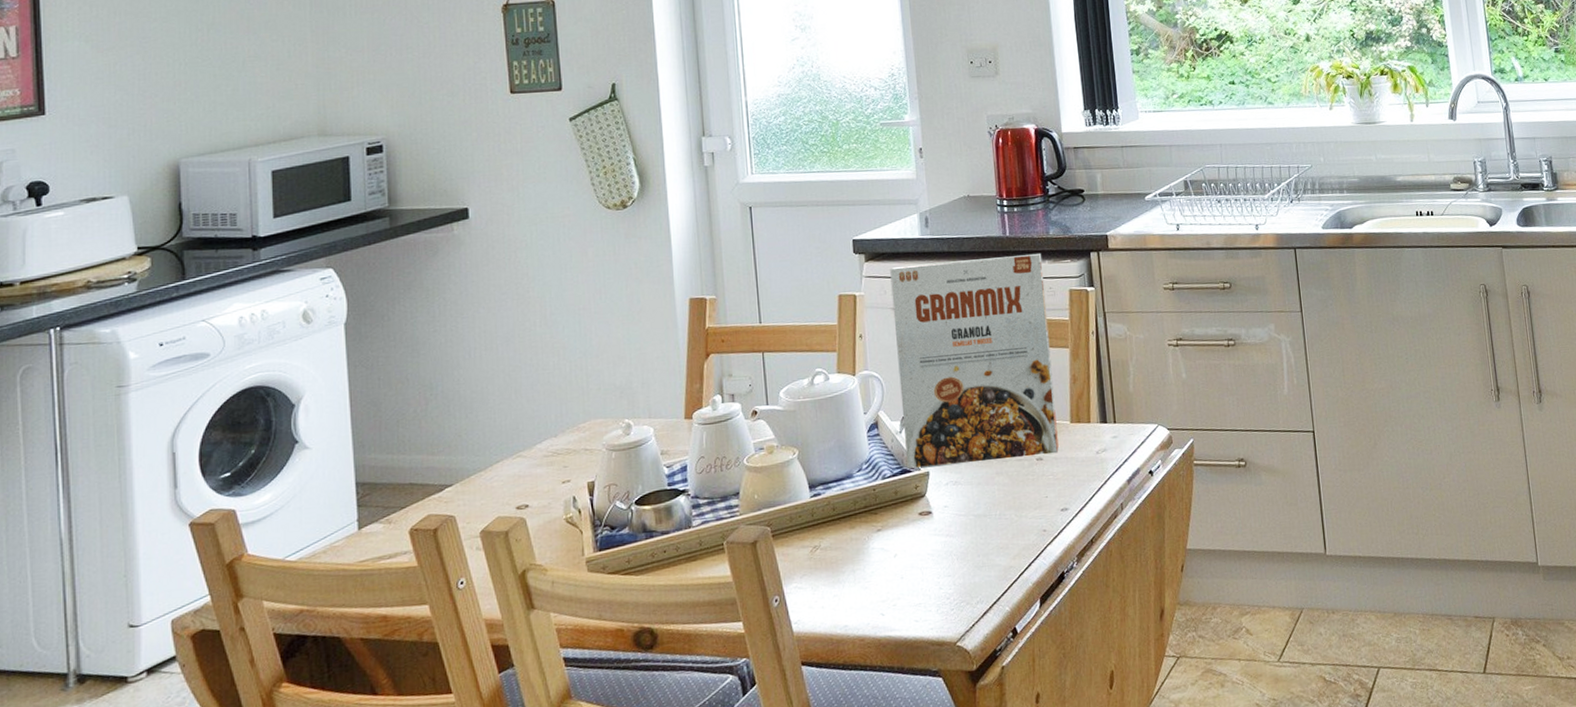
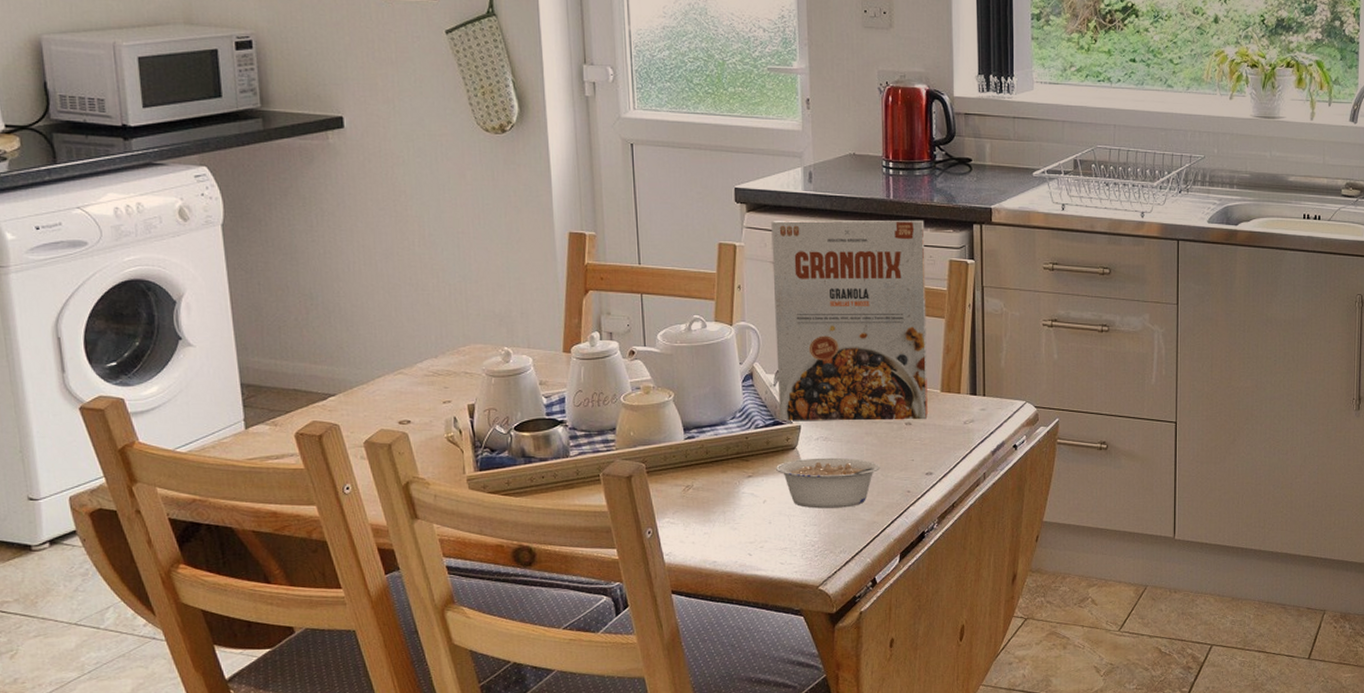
legume: none [906,501,1014,558] -> present [776,457,881,509]

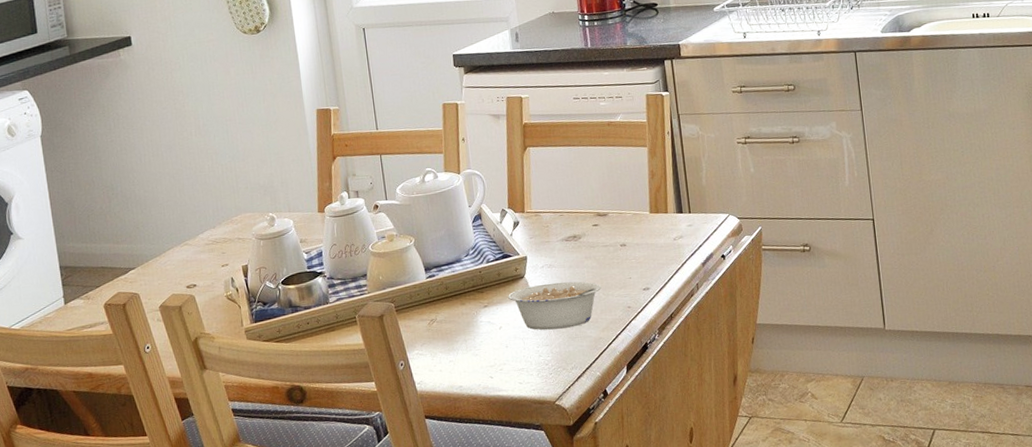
cereal box: present [771,220,928,421] -> none [486,62,640,254]

